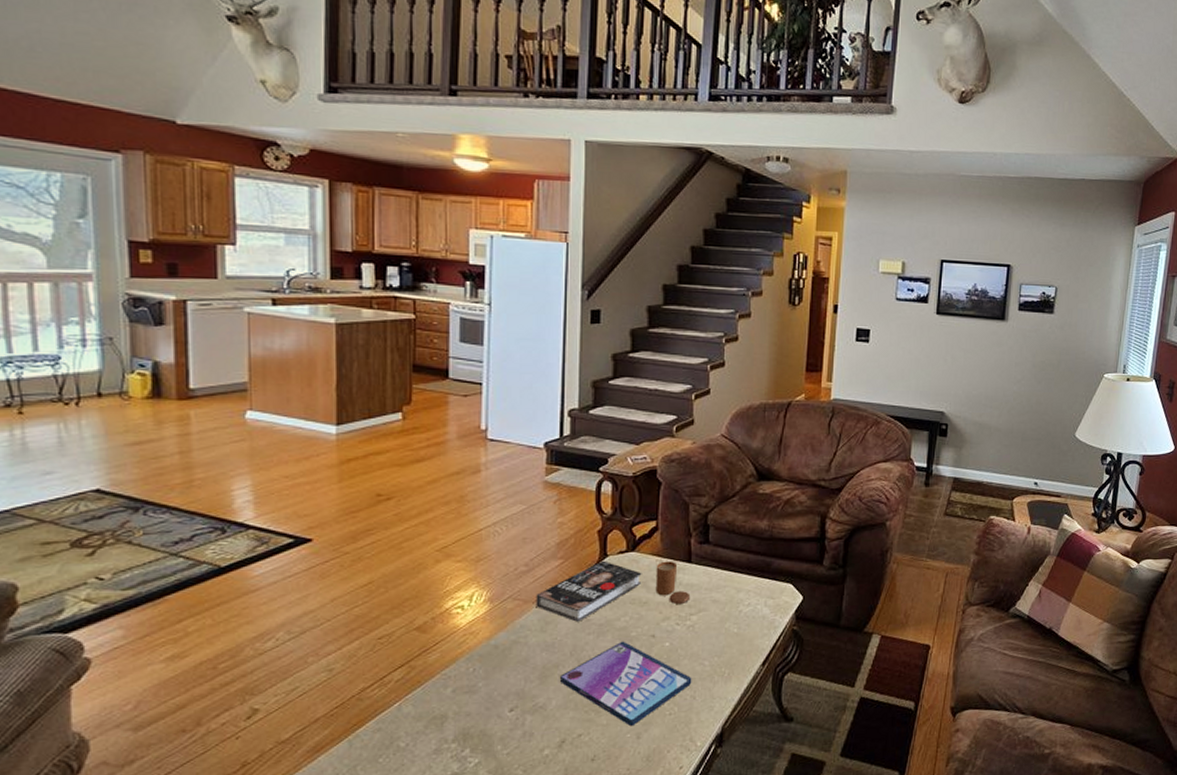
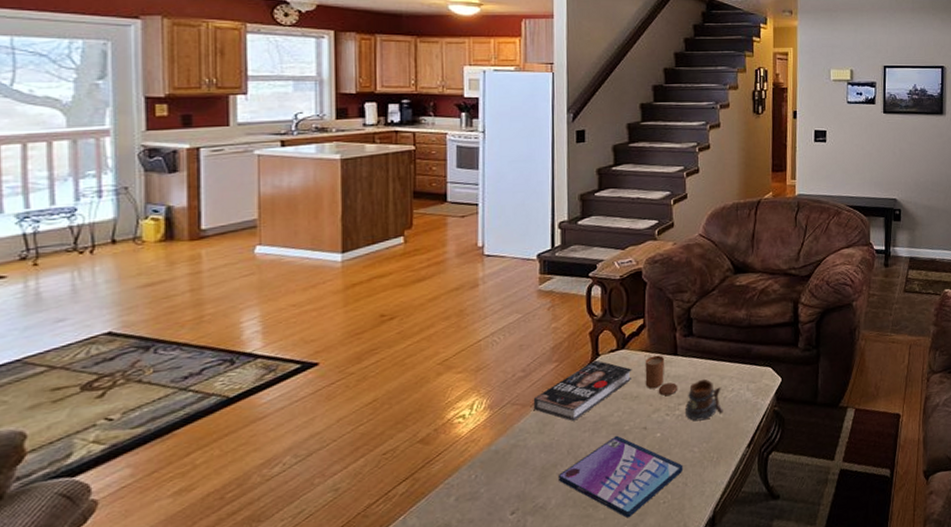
mug: none [697,590,738,634] -> present [686,378,723,421]

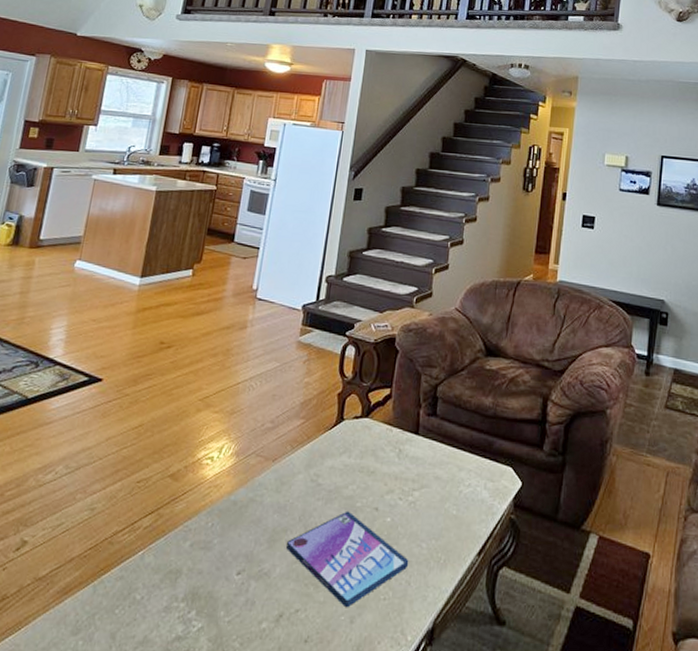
book: present [533,360,633,421] -> none [275,424,373,486]
candle: present [645,355,678,396] -> none [383,430,415,477]
mug: present [686,378,723,421] -> none [418,466,458,513]

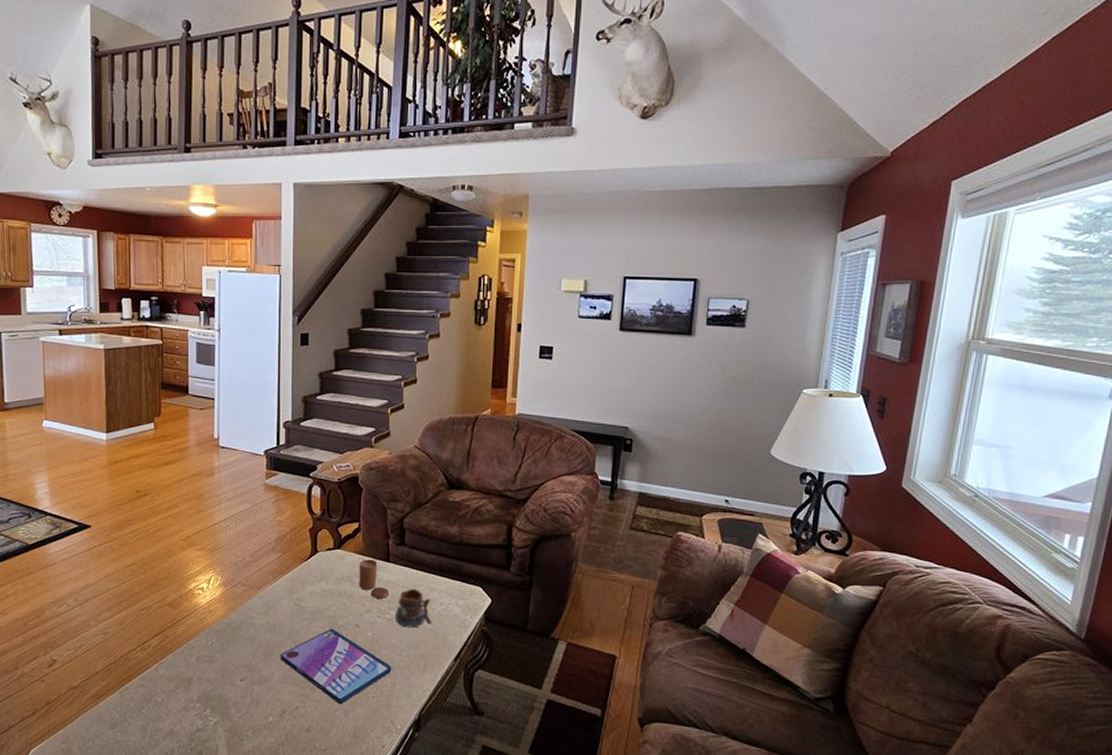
candle: none [383,430,415,477] -> present [359,559,389,599]
mug: none [418,466,458,513] -> present [396,588,432,628]

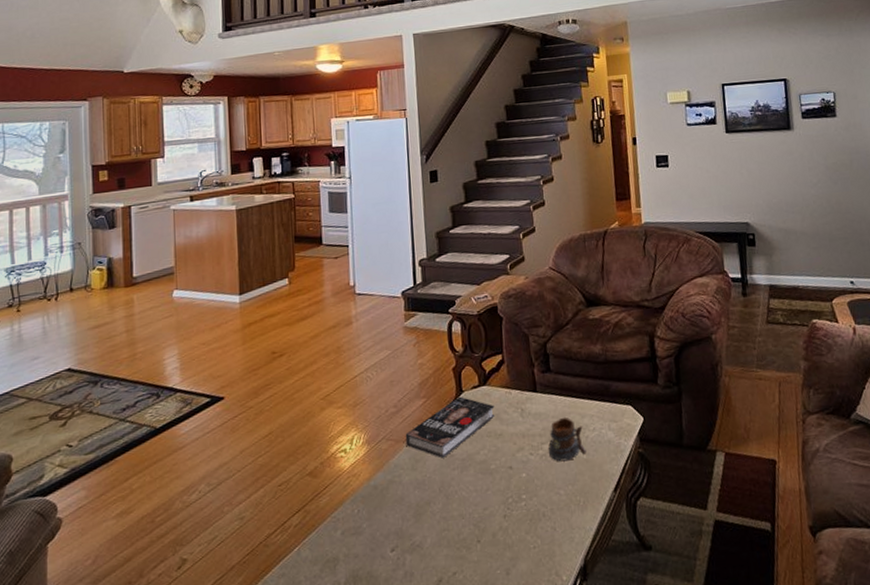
book: none [260,555,347,608] -> present [405,396,495,458]
video game case: present [281,628,392,705] -> none [432,474,551,562]
candle: present [359,559,389,599] -> none [506,392,540,434]

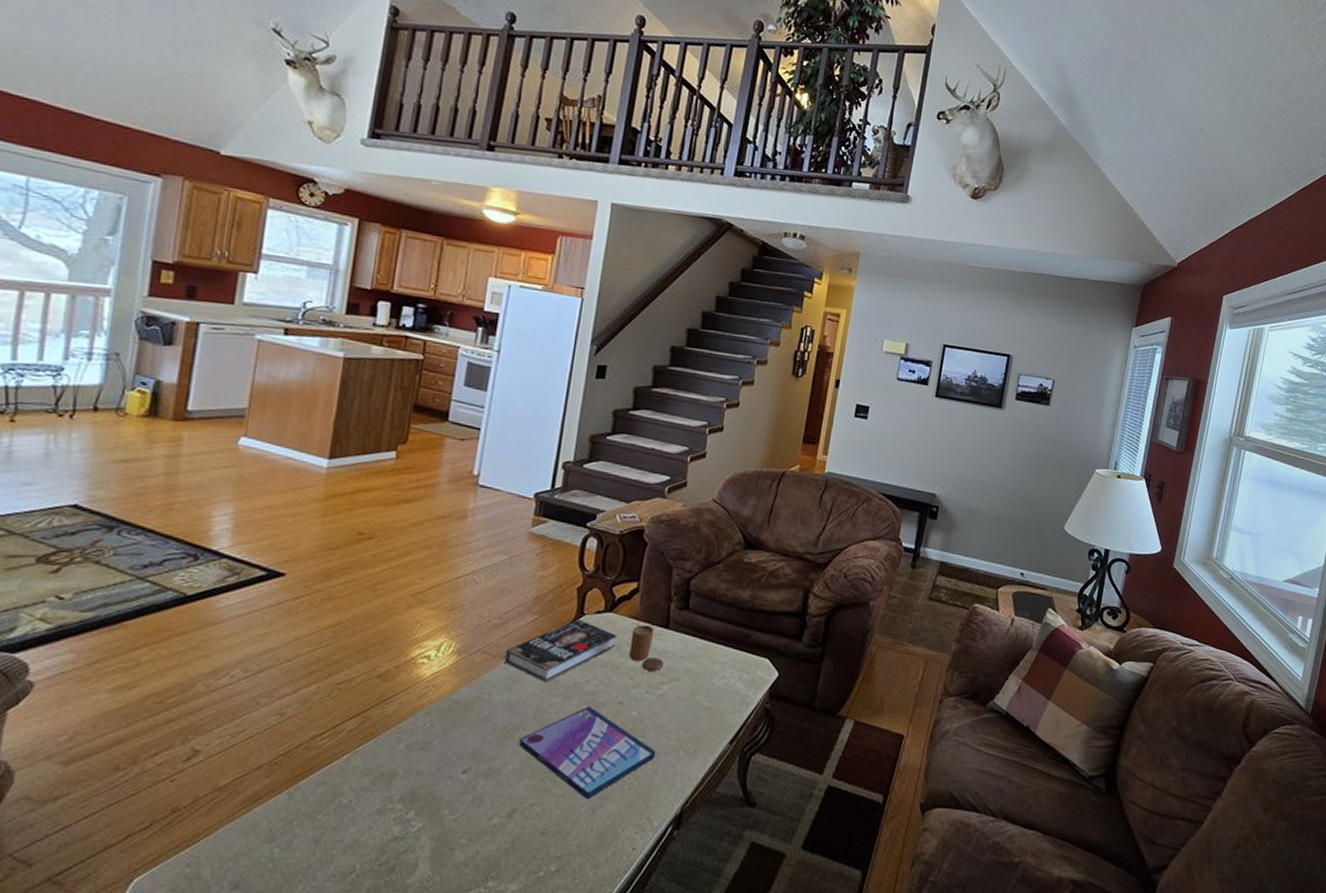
video game case: none [432,474,551,562] -> present [519,706,656,800]
candle: none [506,392,540,434] -> present [629,625,664,671]
mug: present [548,417,587,462] -> none [667,659,711,705]

